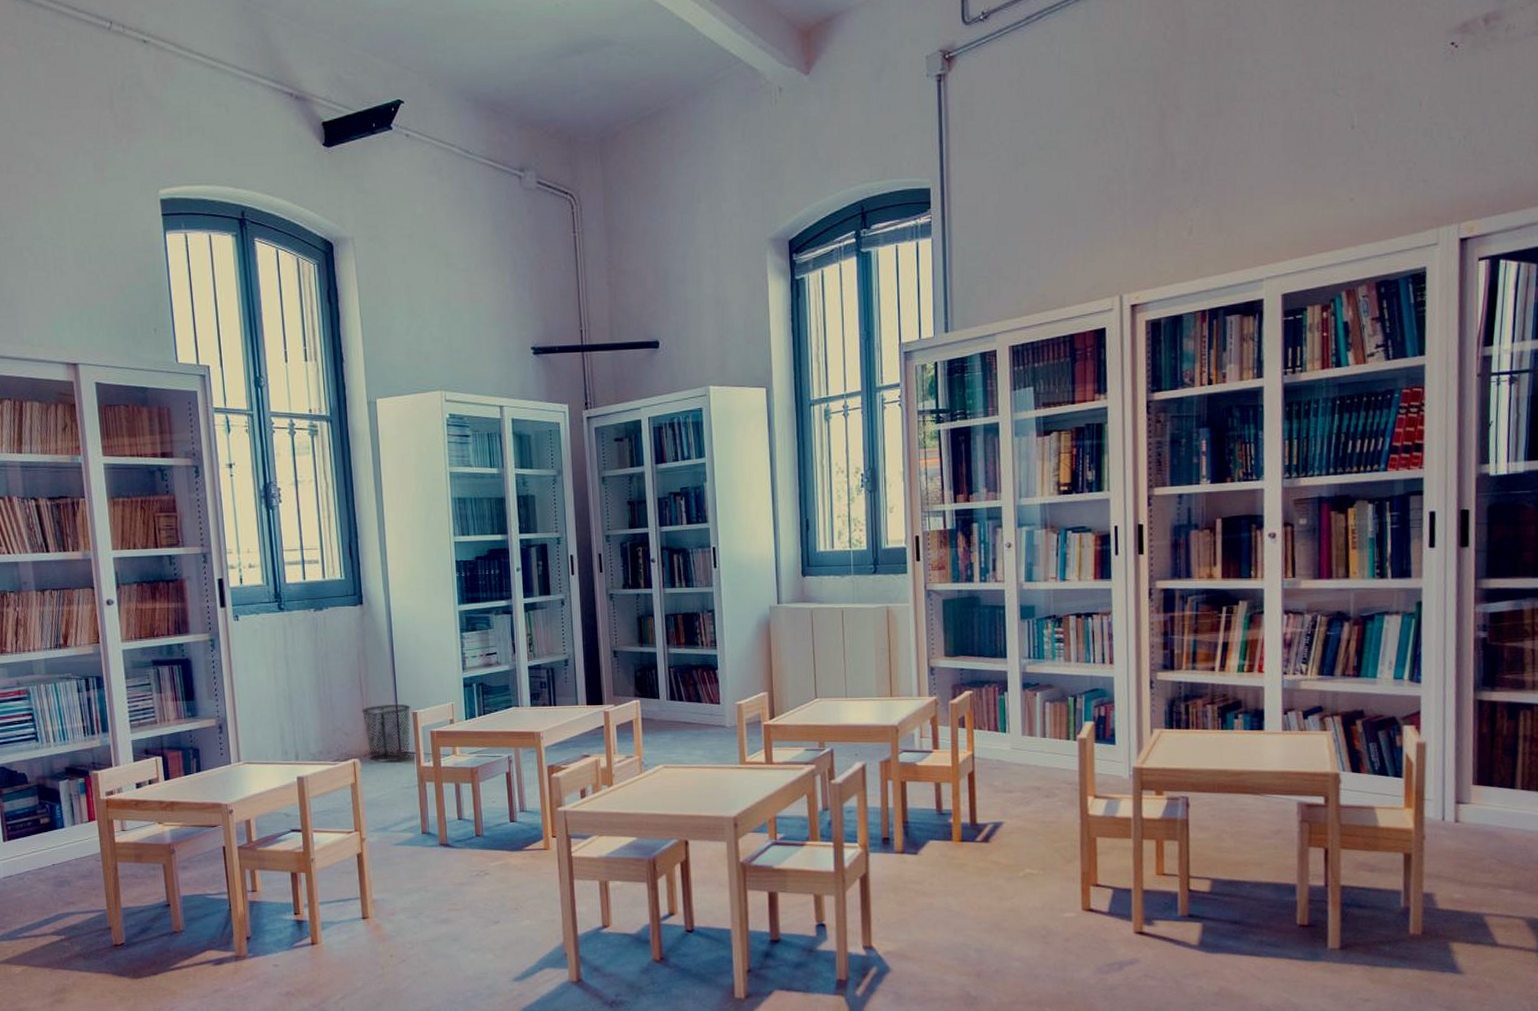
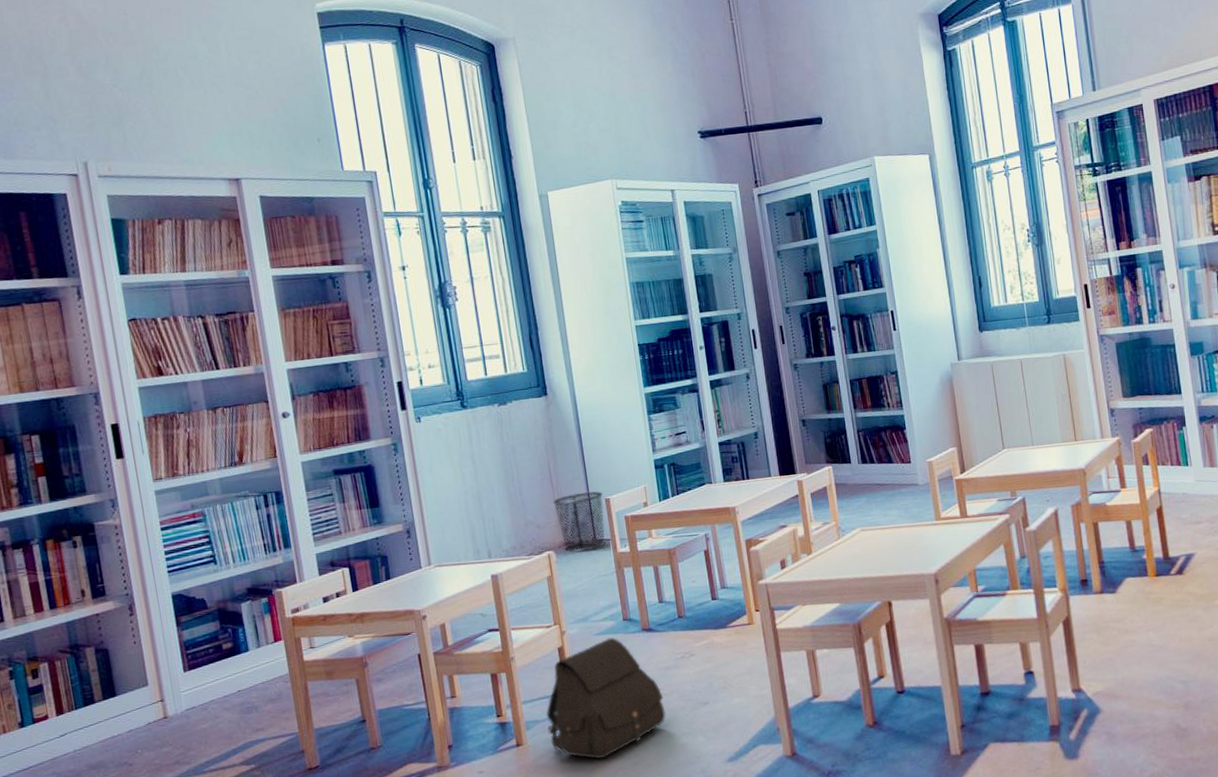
satchel: none [341,849,457,965] -> present [546,637,666,760]

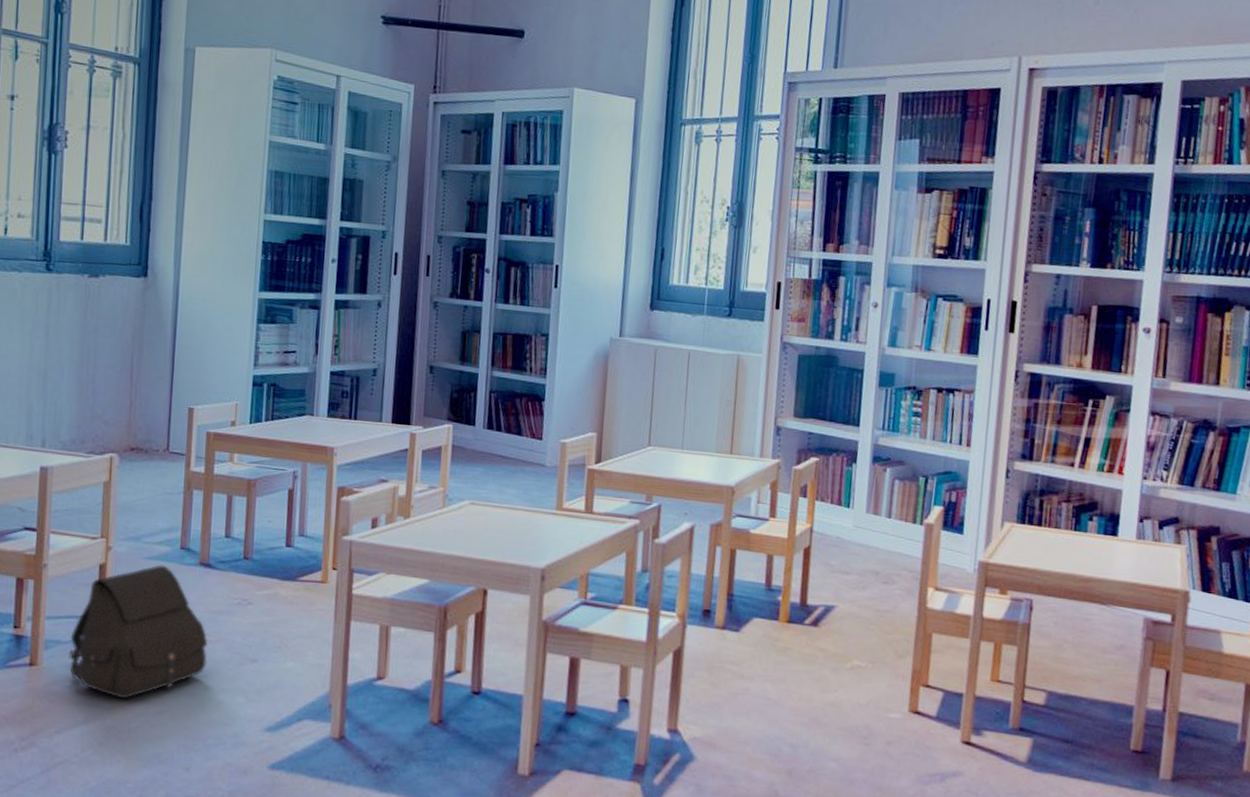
waste bin: present [553,491,607,552] -> none [129,394,187,463]

